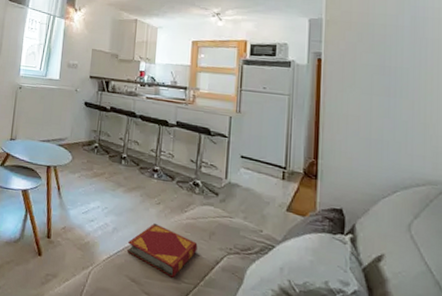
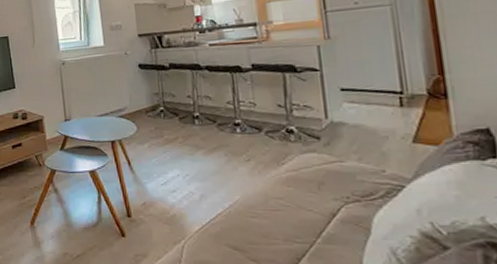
hardback book: present [127,223,198,278] -> none [219,183,306,239]

